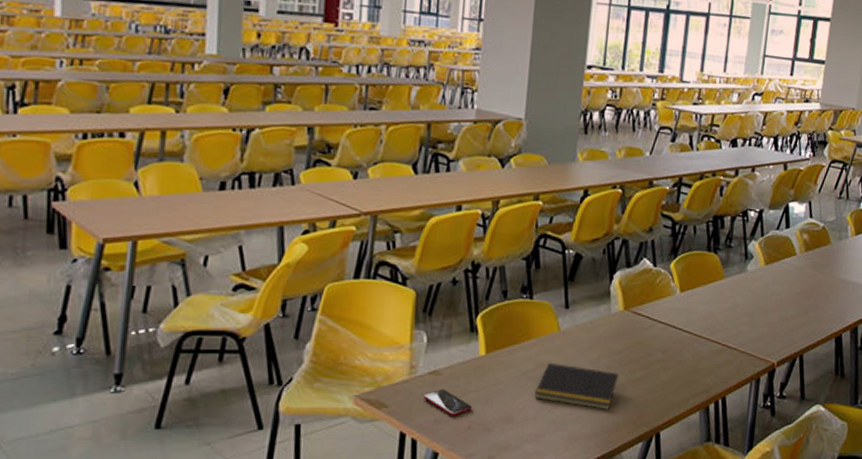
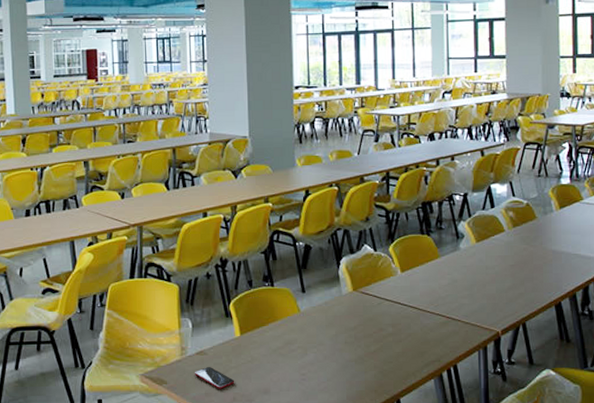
notepad: present [534,362,619,410] -> none [285,340,357,380]

